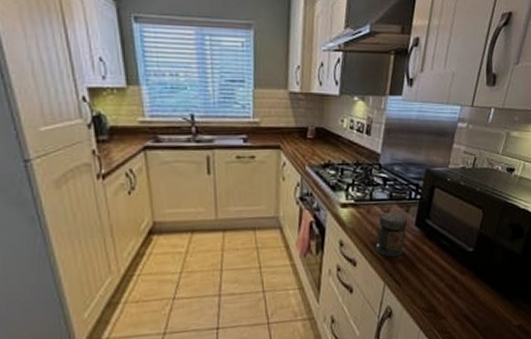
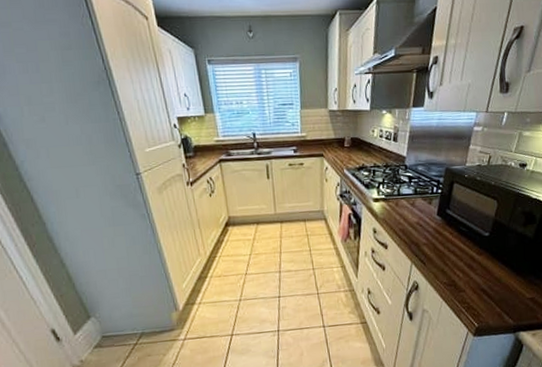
jar: present [375,212,408,257] -> none [403,204,431,241]

